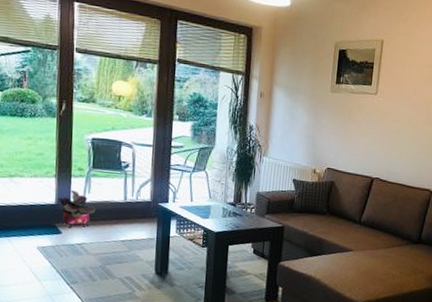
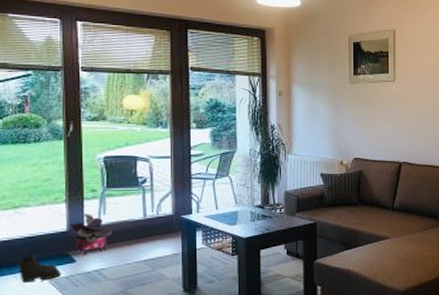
boots: none [10,220,48,247] -> present [17,253,61,283]

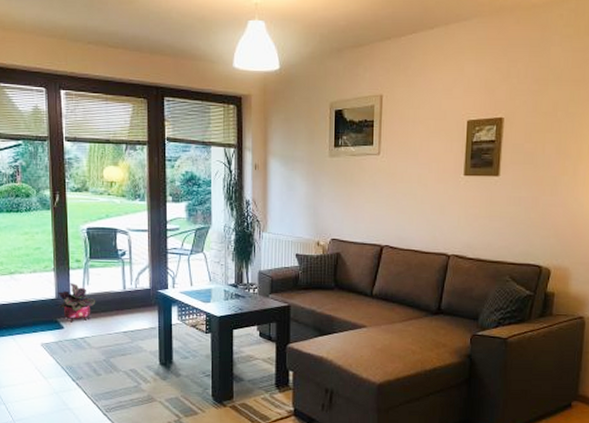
boots: present [17,253,61,283] -> none [14,318,51,345]

